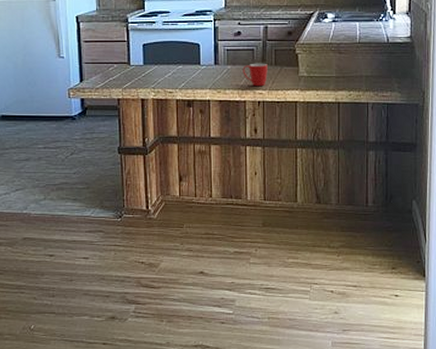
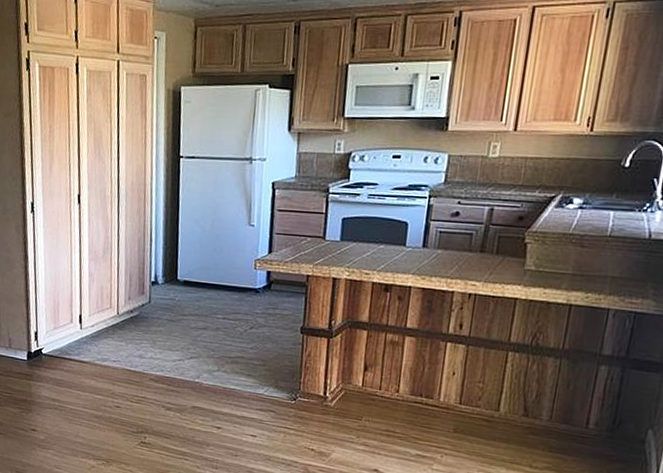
mug: present [243,63,268,87] -> none [455,249,487,278]

